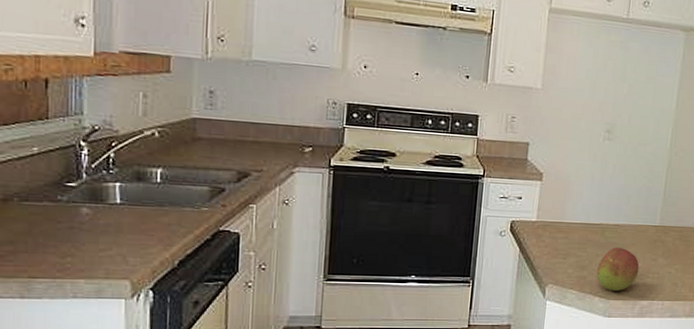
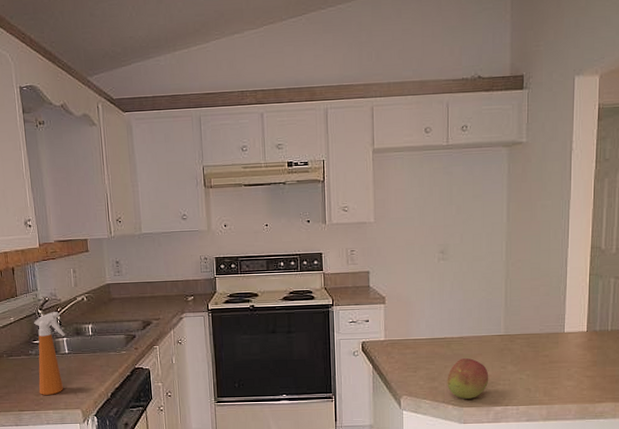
spray bottle: none [66,145,120,258] -> present [34,311,66,395]

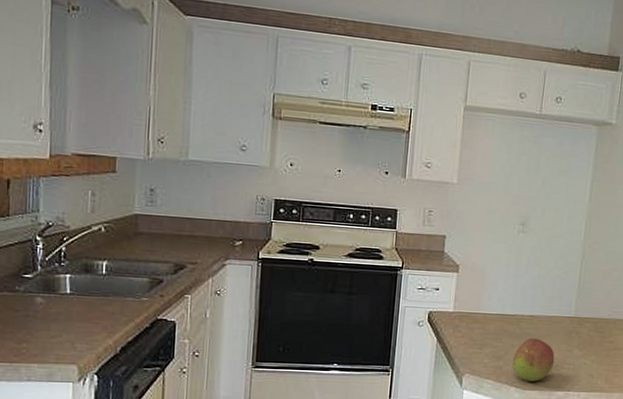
spray bottle: present [34,311,66,395] -> none [21,240,70,344]

